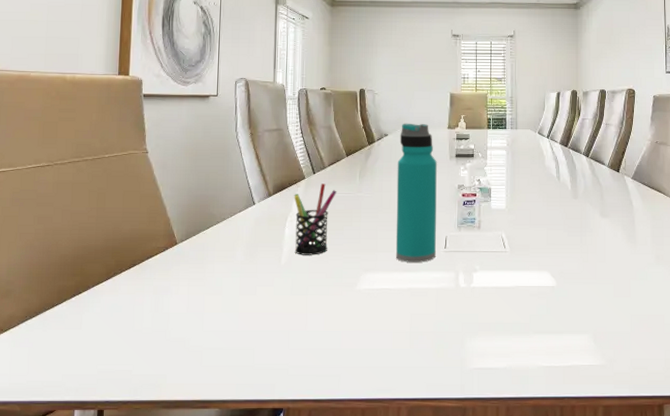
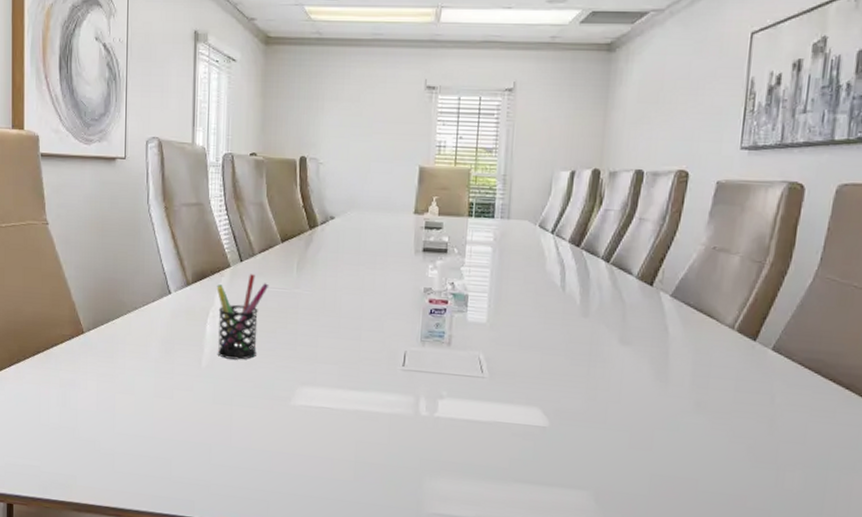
water bottle: present [395,123,437,263] -> none [339,203,398,381]

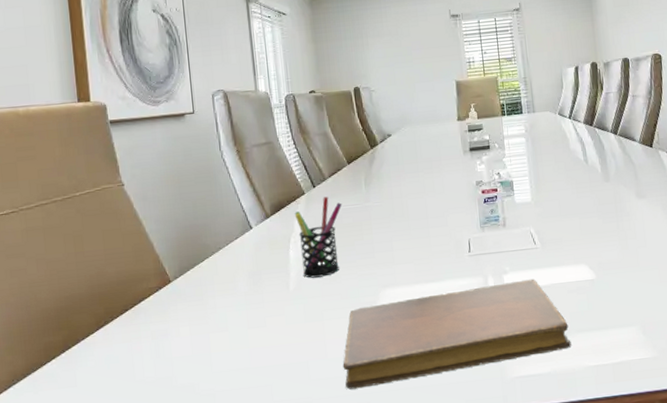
notebook: none [246,400,506,497] -> present [343,278,572,390]

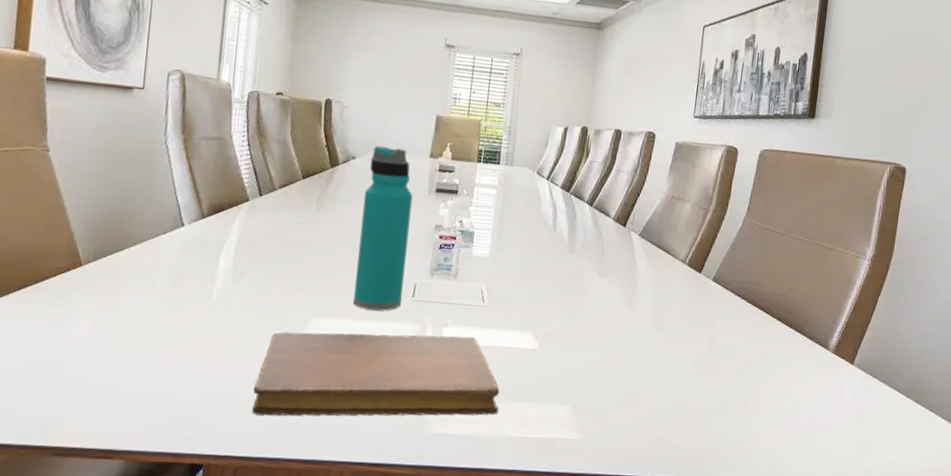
pen holder: present [294,196,343,278] -> none [229,208,288,293]
water bottle: none [405,118,460,273] -> present [352,145,413,311]

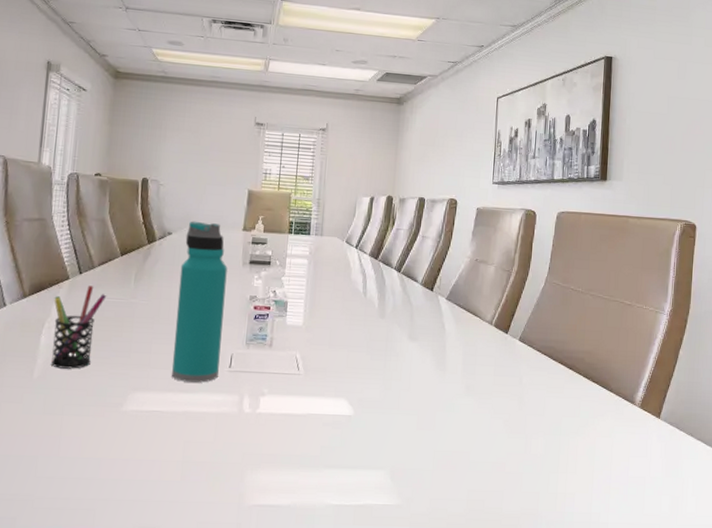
pen holder: none [229,208,288,293] -> present [50,285,107,369]
notebook: present [252,332,500,416] -> none [73,405,317,493]

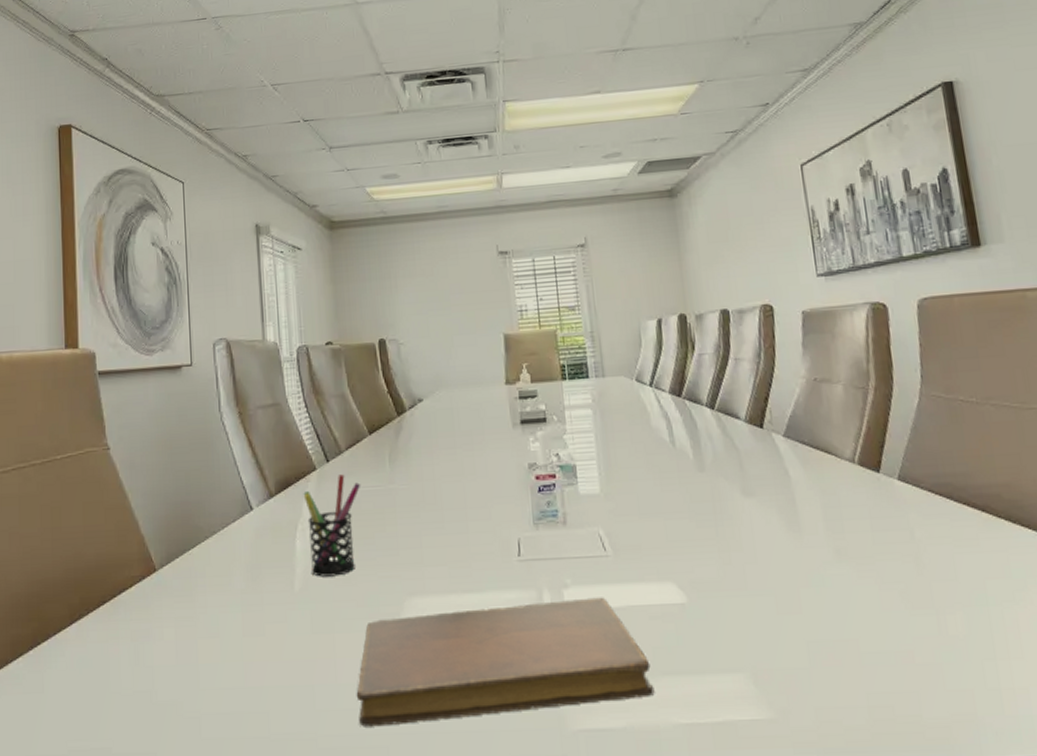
notebook: none [73,405,317,493] -> present [356,597,655,727]
water bottle: present [171,221,228,383] -> none [439,380,507,580]

